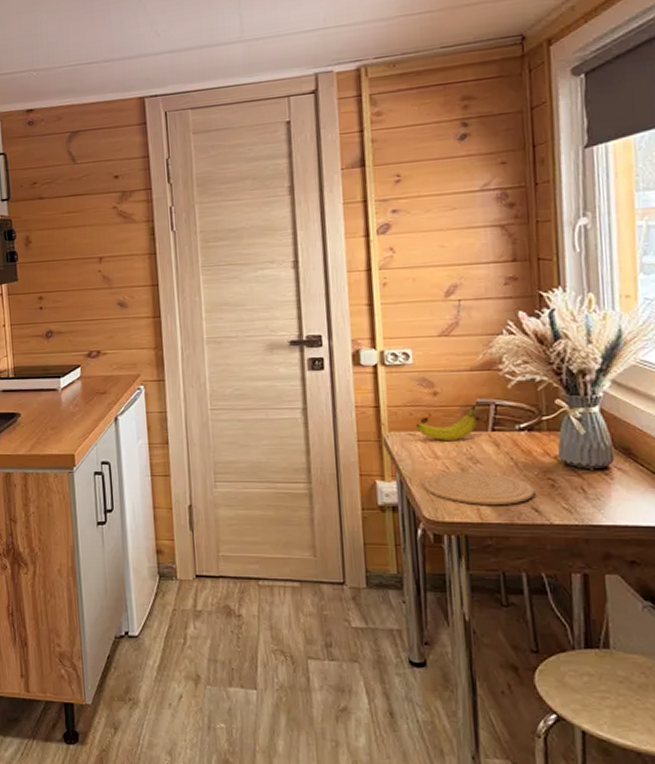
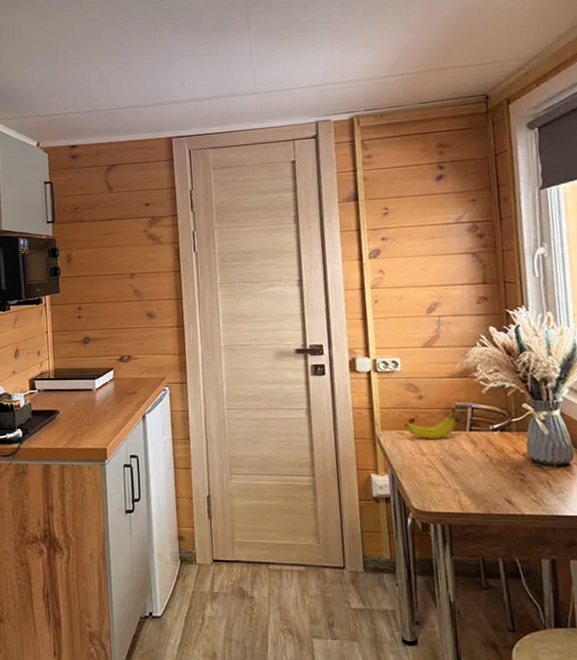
plate: present [422,471,534,505] -> none [411,467,507,497]

